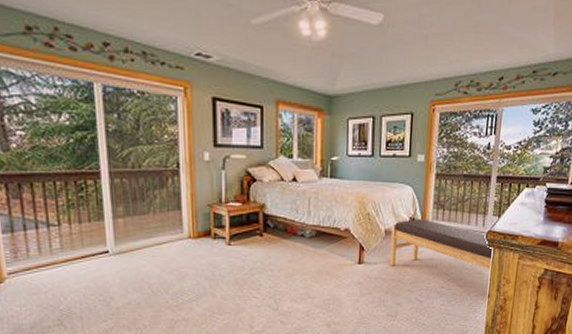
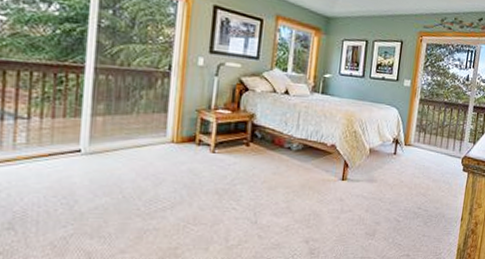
bench: present [390,219,492,270] -> none [372,140,467,194]

